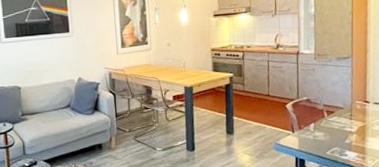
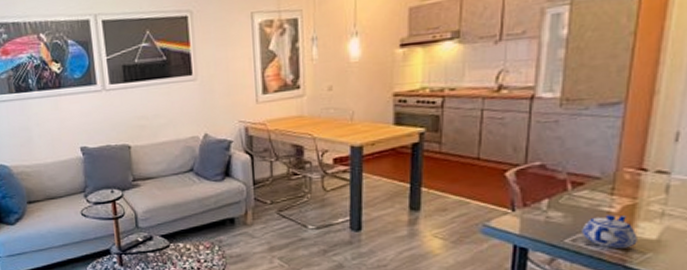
teapot: none [336,133,369,157] -> present [581,214,637,248]

